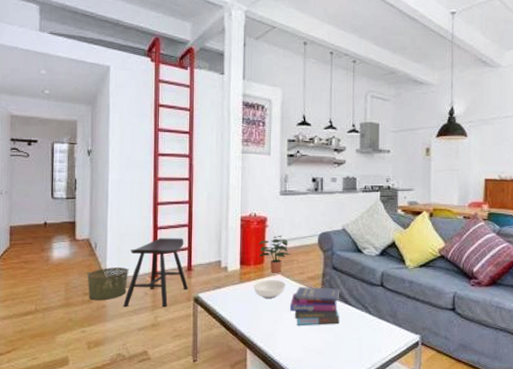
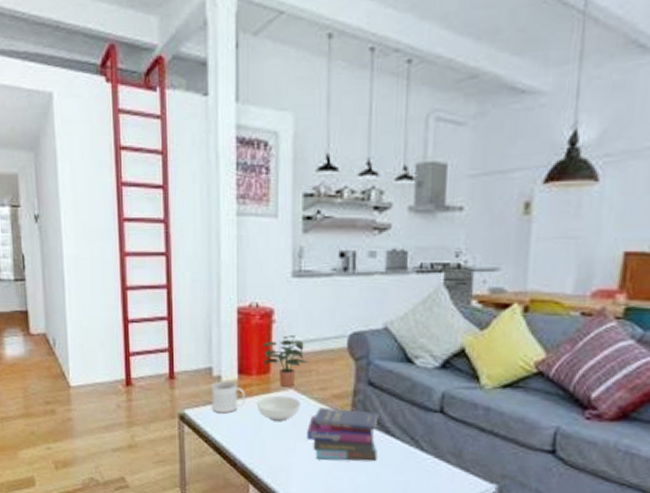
basket: present [87,267,129,301] -> none [46,371,97,412]
stool: present [123,238,189,308] -> none [92,334,172,425]
mug: none [220,270,246,295] -> present [212,381,246,414]

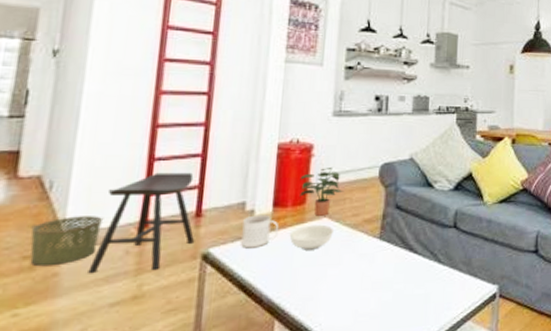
basket: none [46,371,97,412] -> present [30,216,104,267]
stool: none [92,334,172,425] -> present [88,172,195,274]
books: present [307,408,379,461] -> none [338,232,404,283]

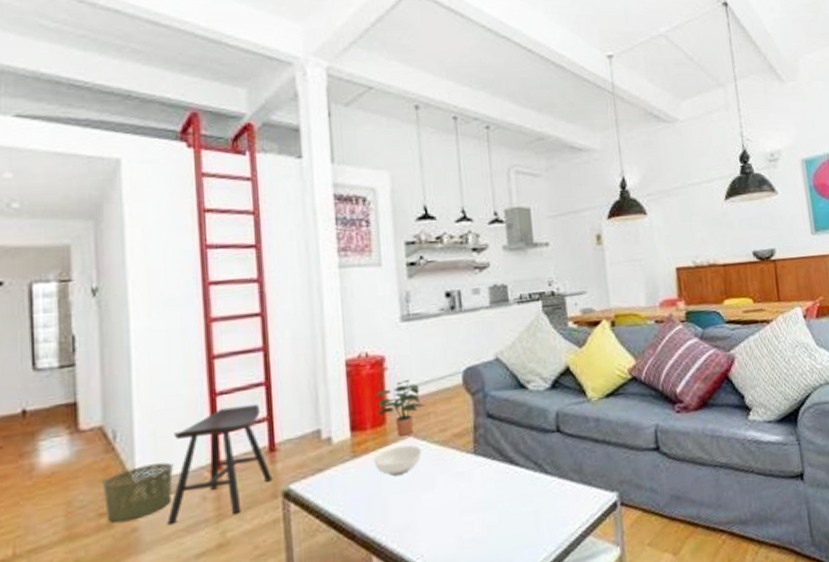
mug: present [241,214,279,248] -> none [321,440,362,481]

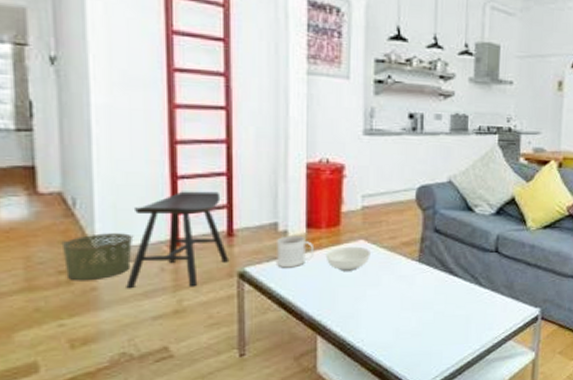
mug: none [321,440,362,481] -> present [277,235,315,268]
potted plant: present [375,379,425,436] -> none [332,188,379,238]

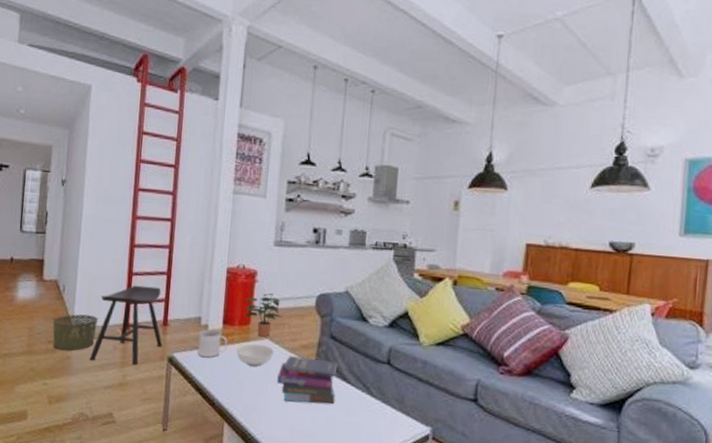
potted plant: none [332,188,379,238] -> present [245,293,283,337]
books: none [377,255,444,303] -> present [277,356,338,404]

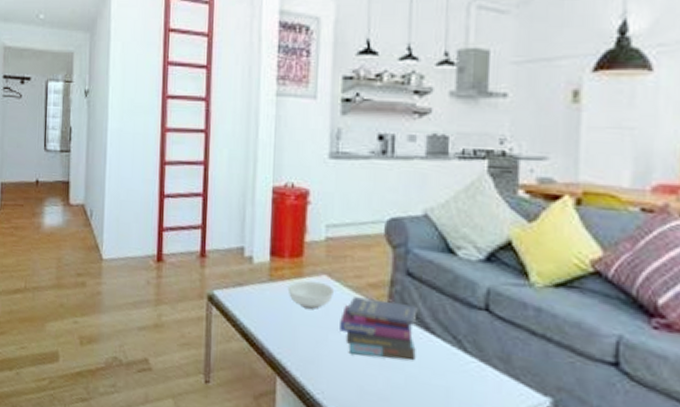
basket: present [52,314,99,351] -> none [81,243,129,285]
stool: present [89,285,163,365] -> none [121,209,201,304]
mug: present [198,329,228,358] -> none [242,262,277,297]
potted plant: present [245,293,283,337] -> none [296,217,343,273]

